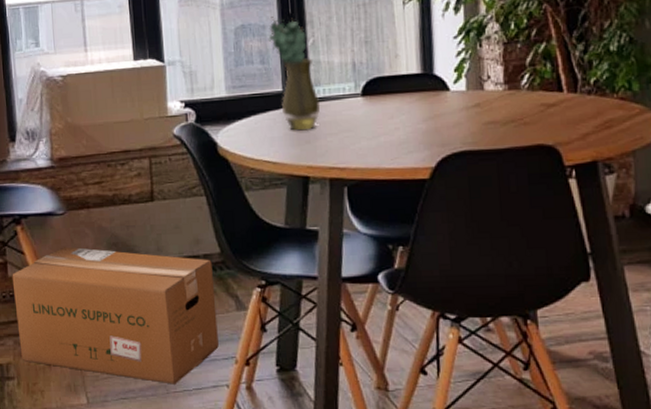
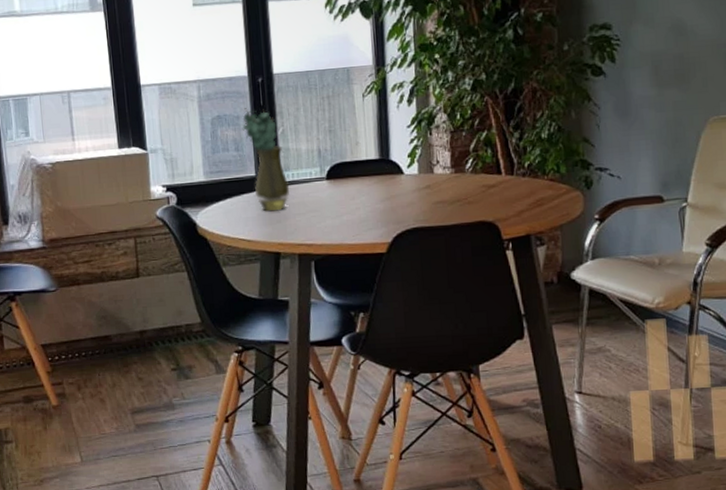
box: present [12,246,219,384] -> none [8,320,201,442]

